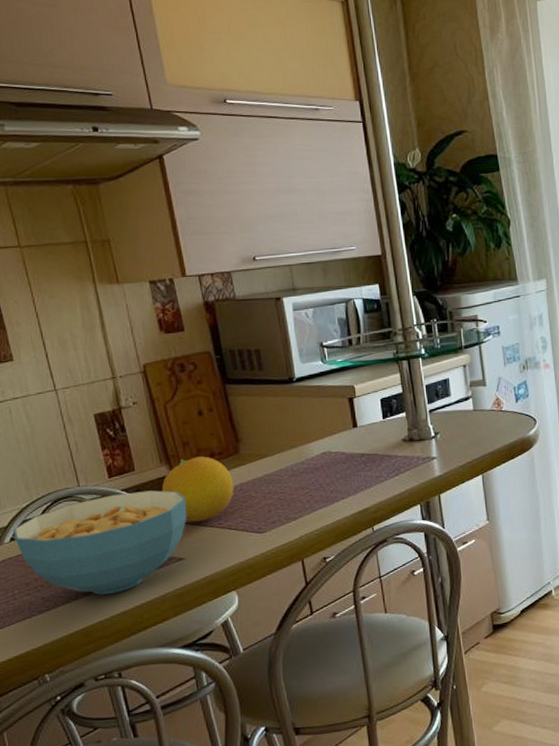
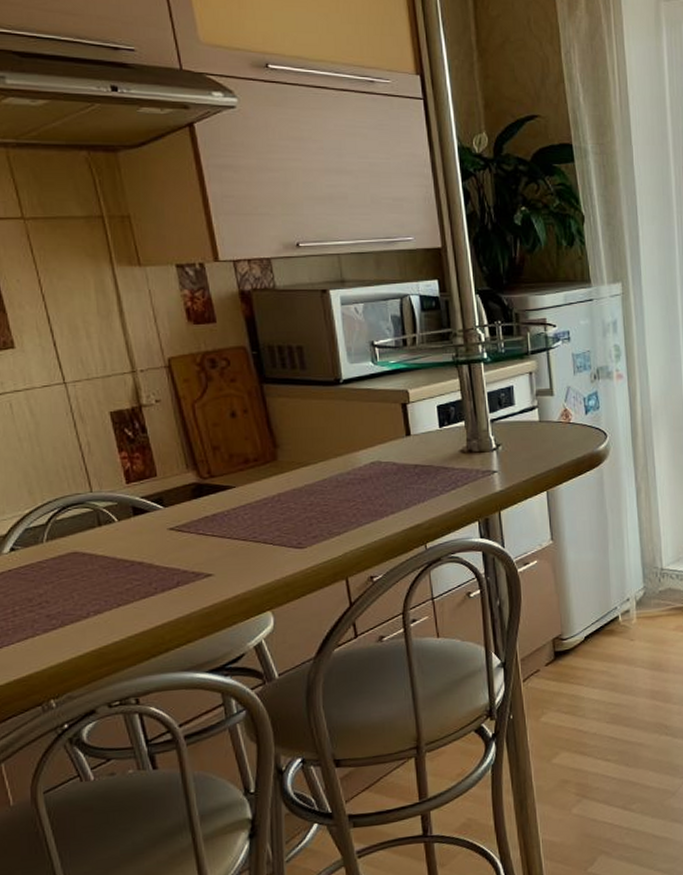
cereal bowl: present [13,490,187,595] -> none [14,498,217,613]
fruit: present [161,456,234,522] -> none [187,462,271,535]

